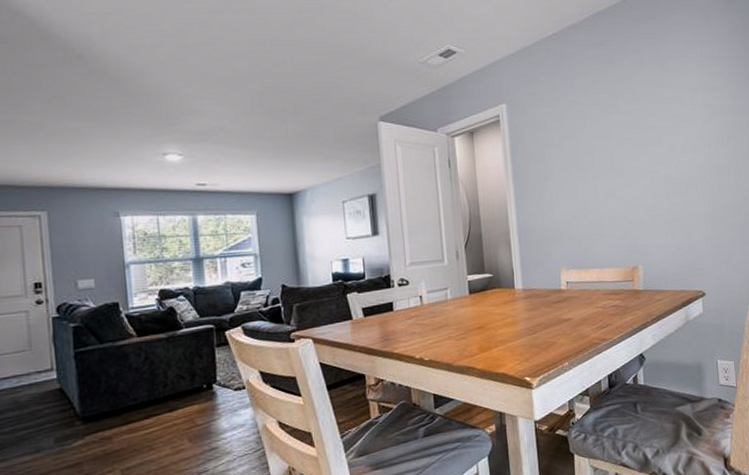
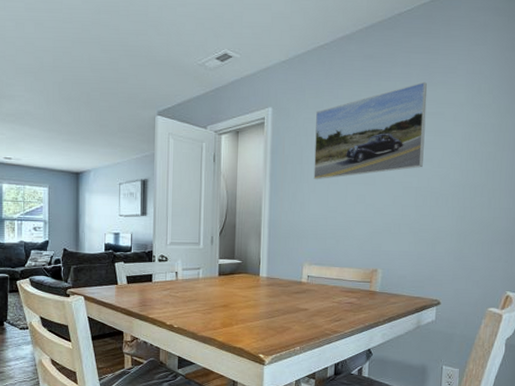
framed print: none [552,67,668,177] -> present [313,81,427,180]

